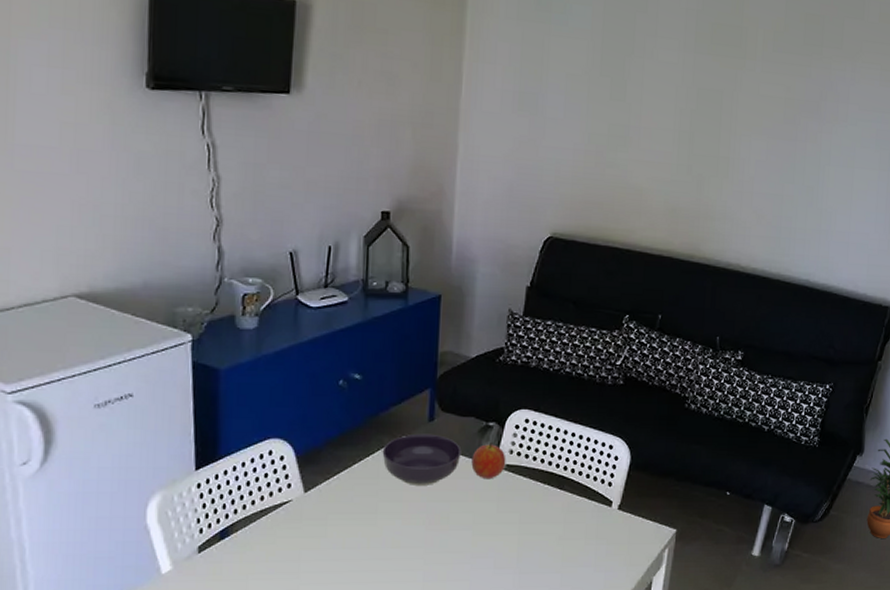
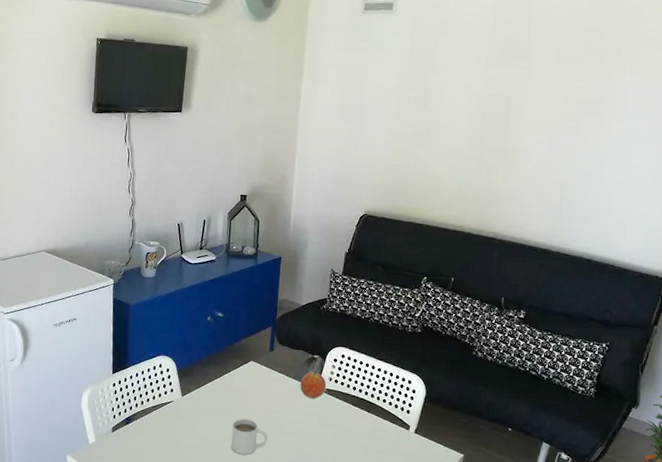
mug: none [379,514,429,562] -> present [231,418,268,455]
bowl: present [382,433,462,487] -> none [236,359,293,400]

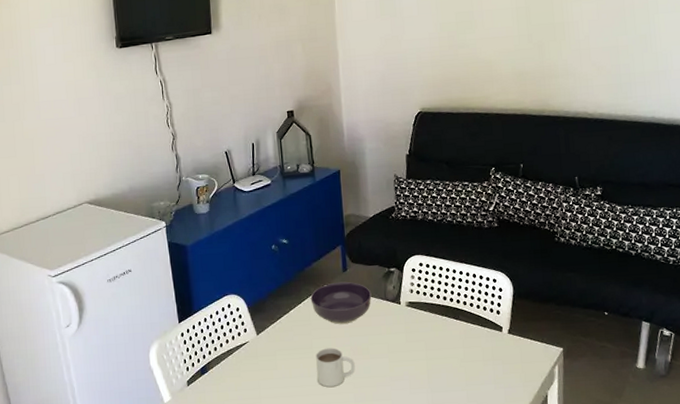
bowl: none [236,359,293,400] -> present [310,281,372,325]
fruit: present [300,370,327,399] -> none [380,284,409,316]

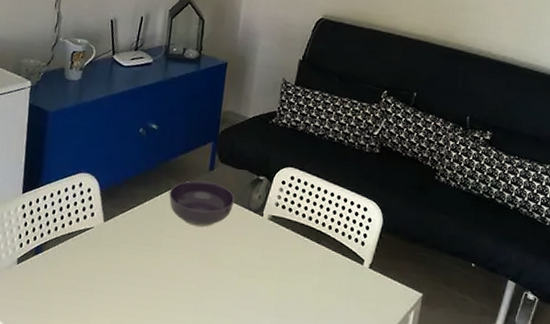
mug: present [316,348,355,387] -> none [159,249,203,293]

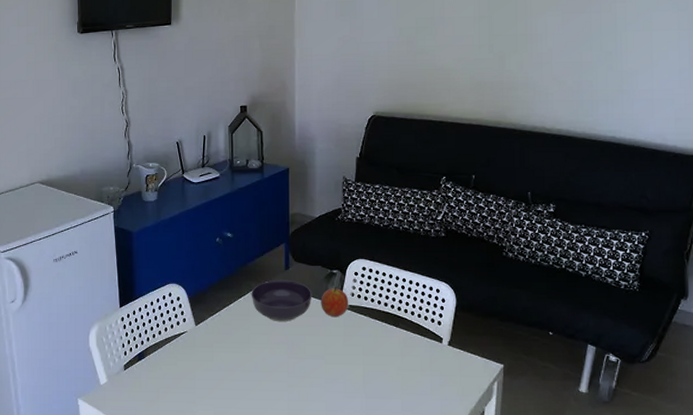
fruit: none [242,193,273,228] -> present [321,286,349,318]

